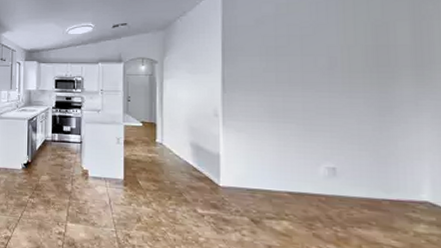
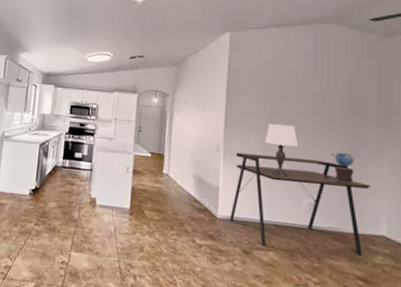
desk: none [234,116,407,225] -> present [229,152,371,256]
lamp: none [270,84,312,140] -> present [264,124,299,177]
globe: none [353,108,384,144] -> present [331,151,354,183]

